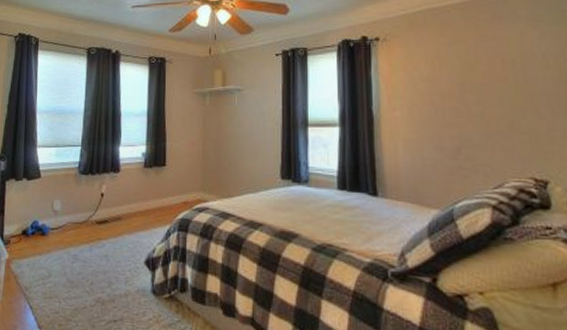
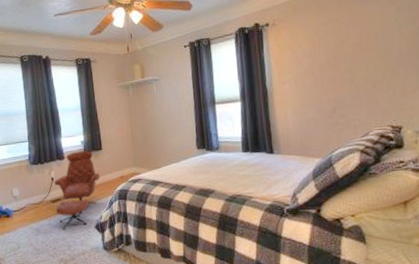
armchair: none [100,164,159,260] -> present [54,150,100,229]

